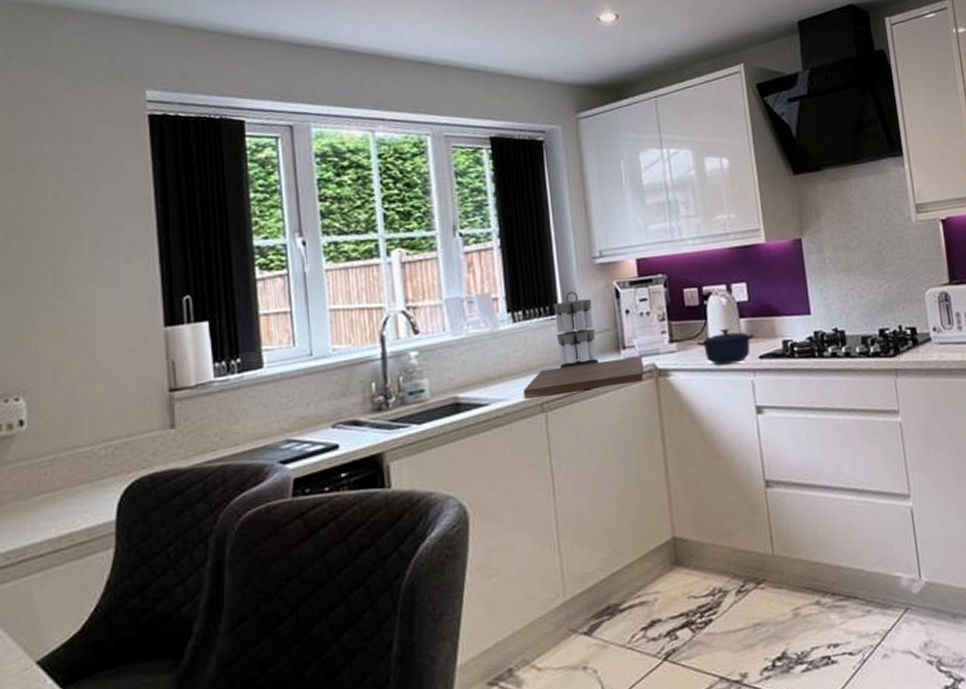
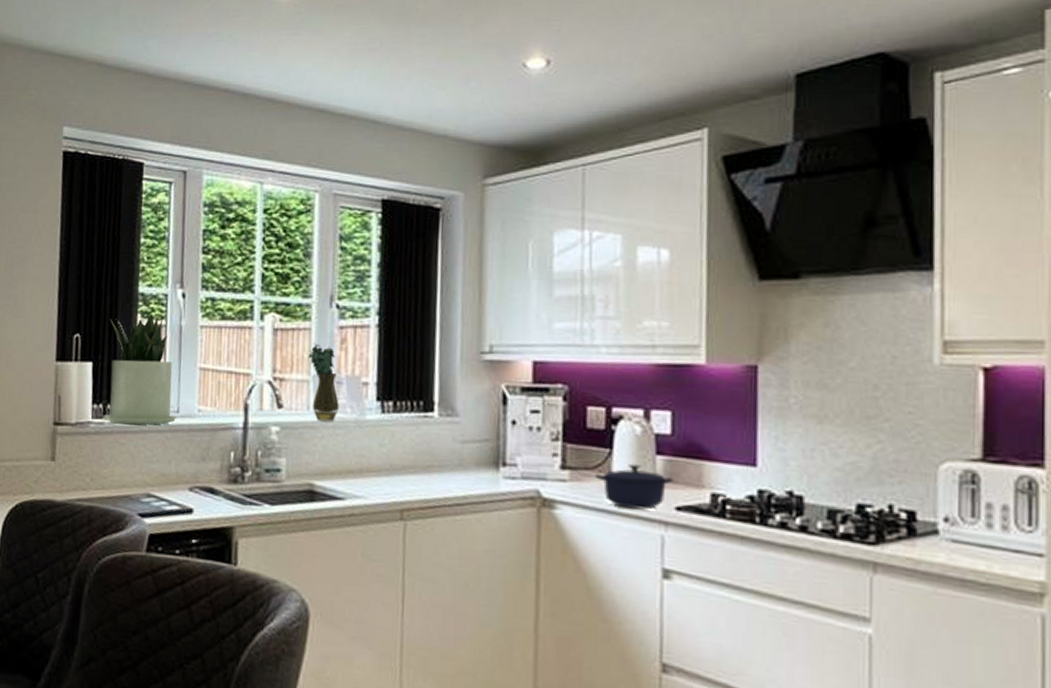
planter: none [223,264,311,379] -> present [103,313,177,425]
vase: none [438,269,473,340] -> present [308,342,339,422]
cutting board: present [523,356,644,399] -> none [383,472,525,509]
spice rack: present [553,291,599,369] -> none [427,388,474,477]

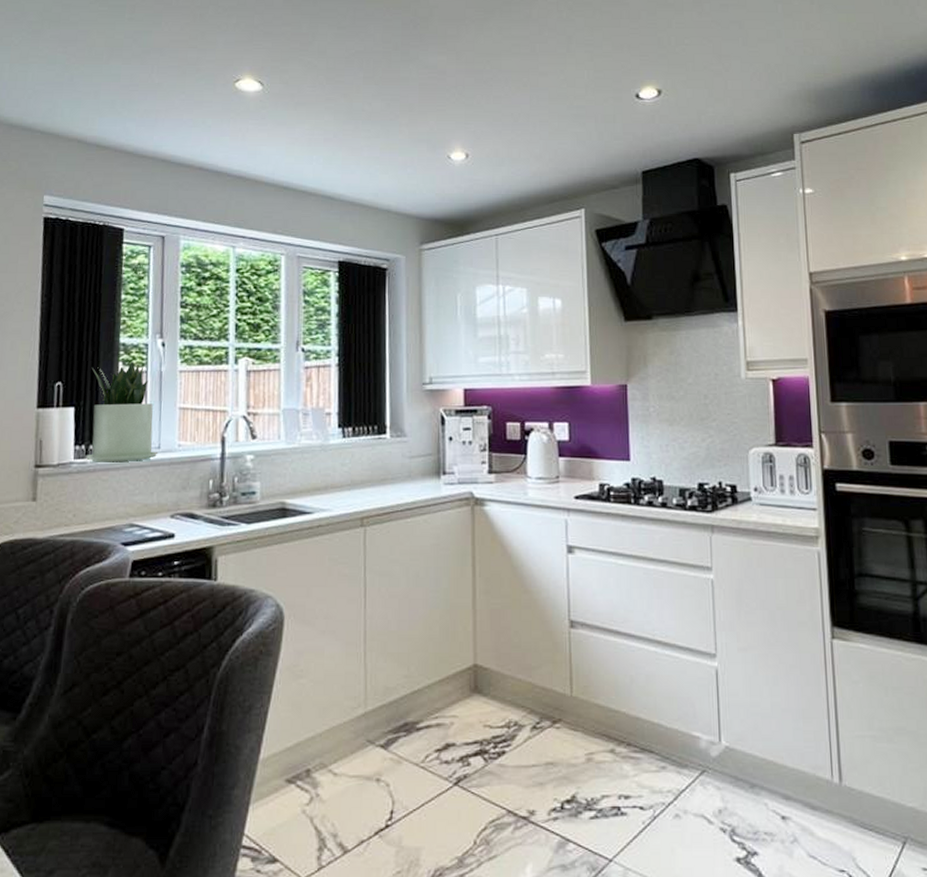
vase: present [308,342,339,422] -> none [278,381,306,448]
cooking pot: present [594,463,674,510] -> none [514,465,572,501]

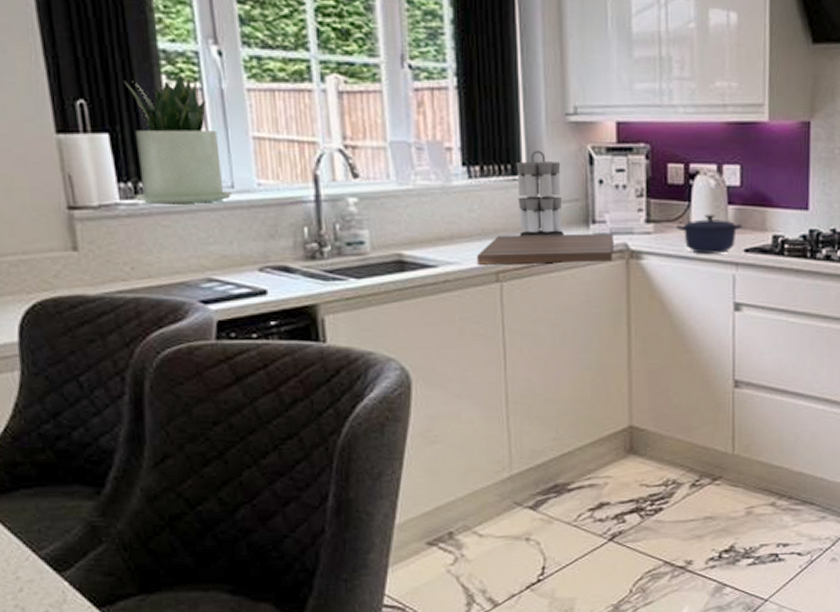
cutting board: none [346,483,461,511] -> present [477,233,614,265]
spice rack: none [381,414,420,487] -> present [515,150,565,237]
cooking pot: none [514,465,572,501] -> present [675,214,743,254]

